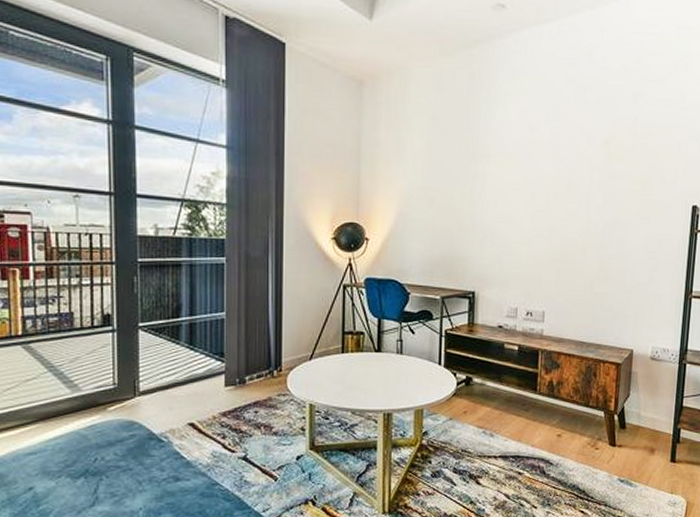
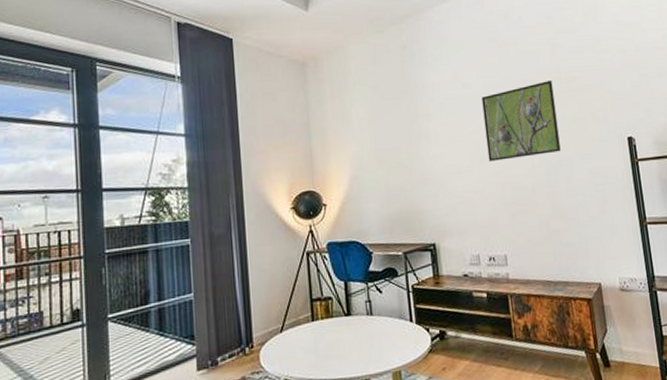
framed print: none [543,134,626,215] -> present [481,81,561,161]

